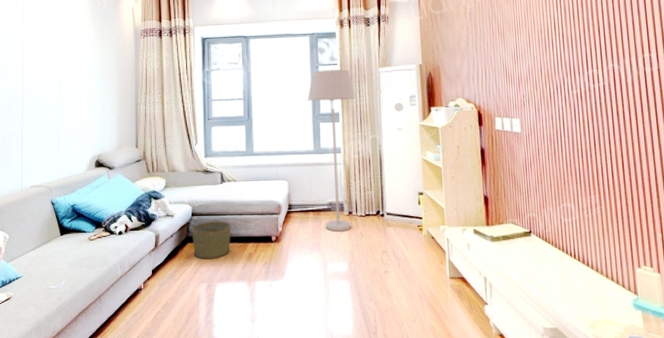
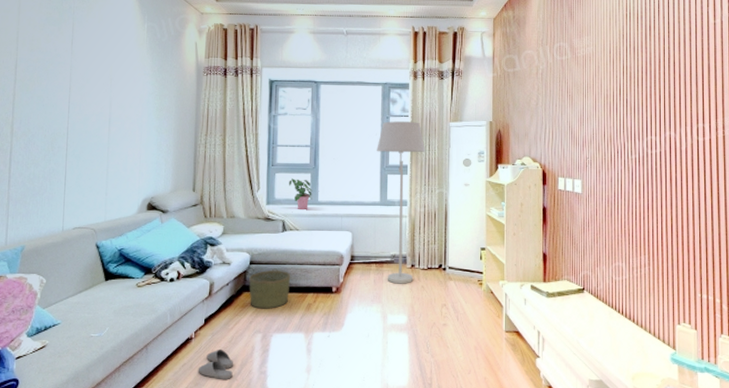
slippers: none [148,299,181,330] -> present [198,349,233,380]
potted plant: none [225,131,248,162] -> present [289,178,312,210]

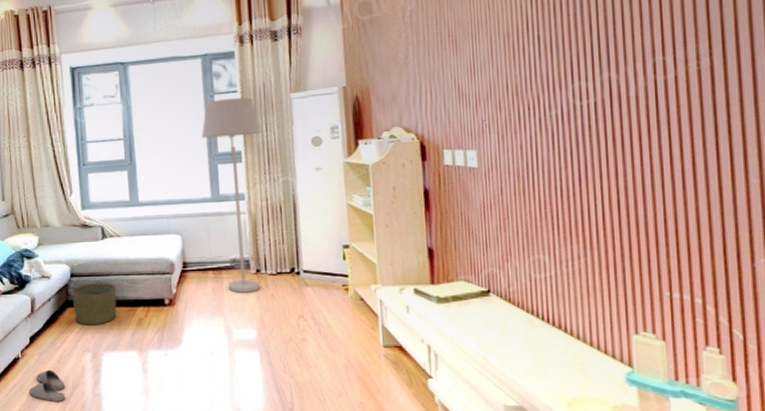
potted plant: present [289,178,312,210] -> none [104,178,132,214]

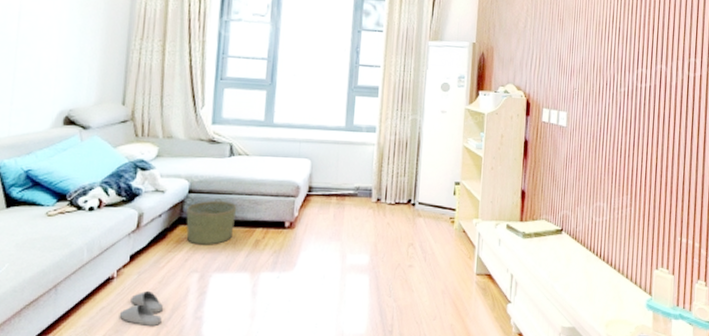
floor lamp: present [201,97,262,293] -> none [344,35,400,220]

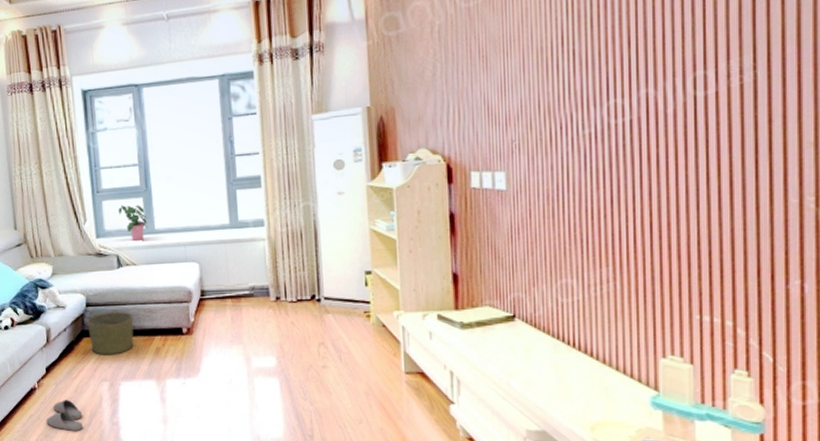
potted plant: none [240,95,267,133] -> present [119,205,148,242]

